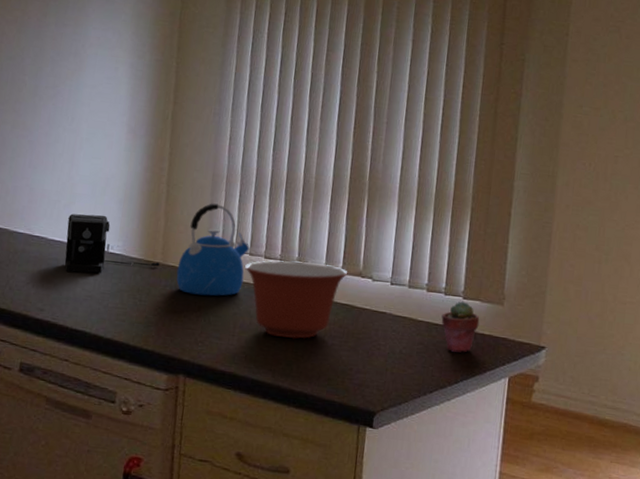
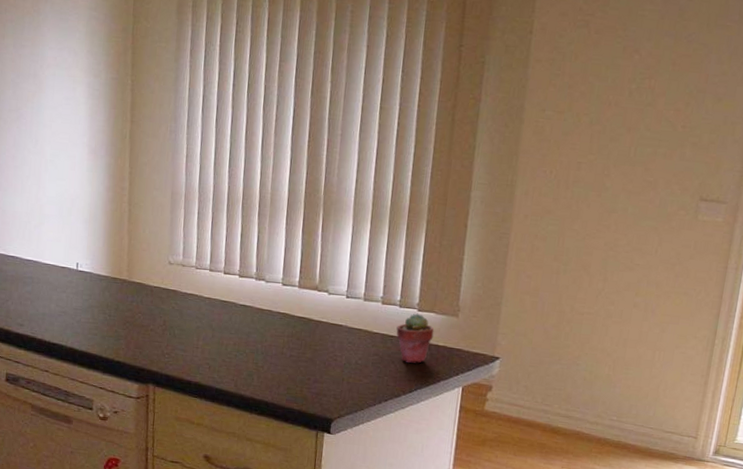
coffee maker: present [64,213,160,273] -> none [38,234,126,290]
kettle: present [176,203,250,296] -> none [142,221,210,311]
mixing bowl: present [245,260,348,339] -> none [206,276,305,351]

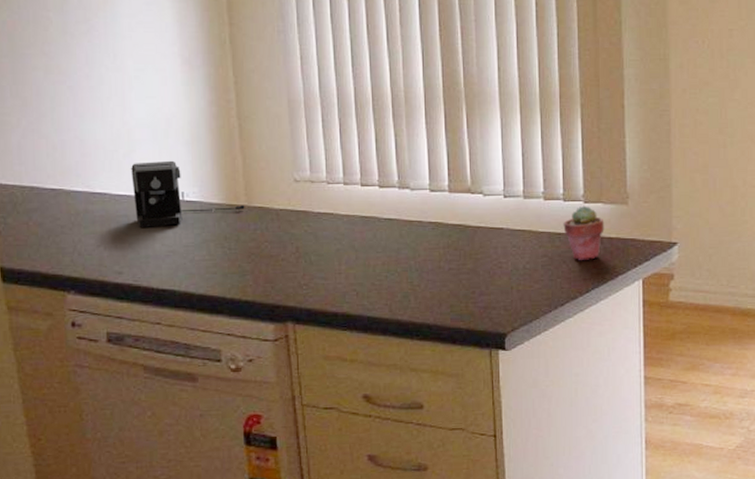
coffee maker: none [38,234,126,290] -> present [130,160,245,227]

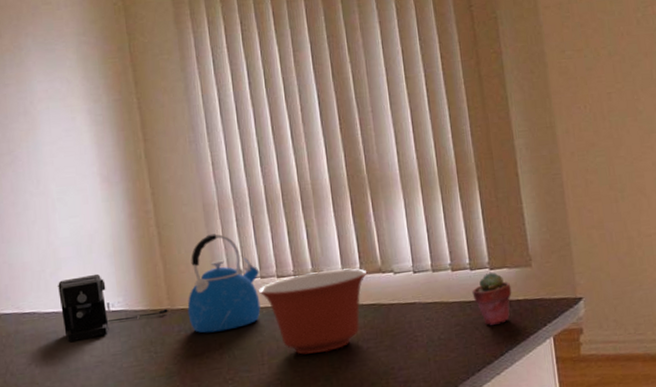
kettle: none [265,132,343,235] -> present [187,234,261,333]
mixing bowl: none [341,184,456,269] -> present [259,267,368,355]

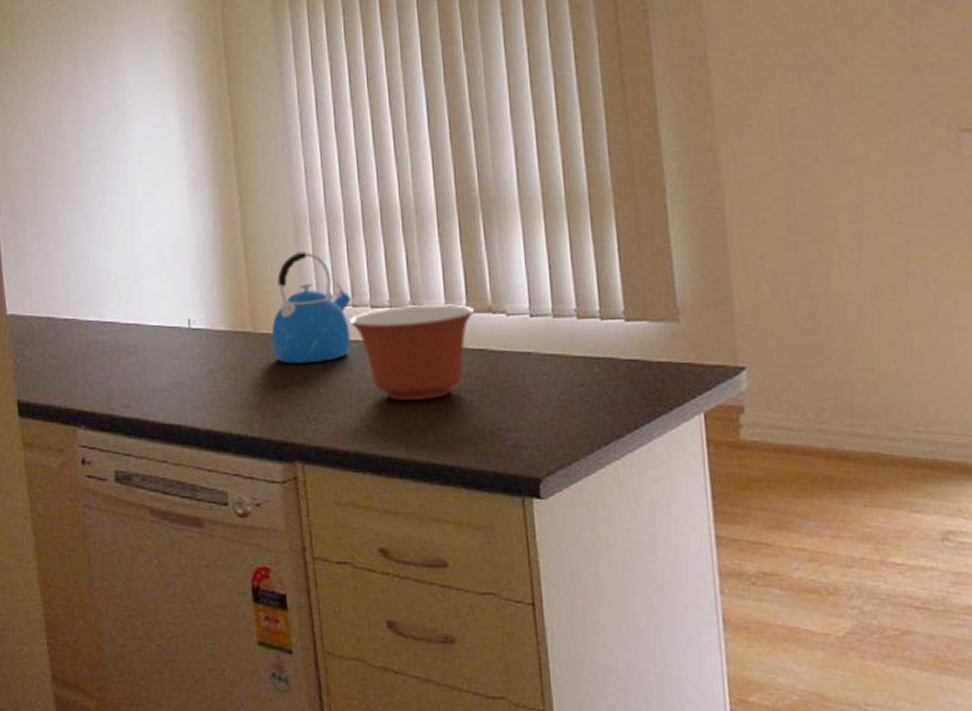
coffee maker: present [57,273,168,342] -> none [139,286,251,358]
potted succulent: present [472,272,512,326] -> none [602,324,653,390]

